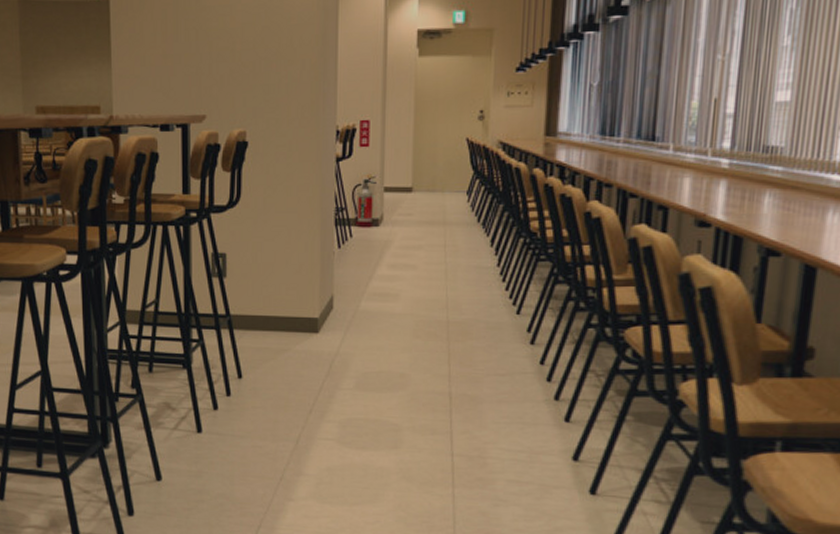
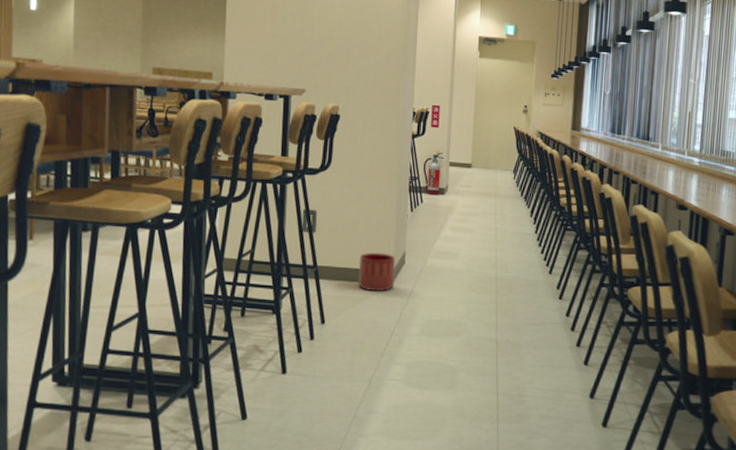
planter: none [278,297,322,342] -> present [358,252,396,292]

